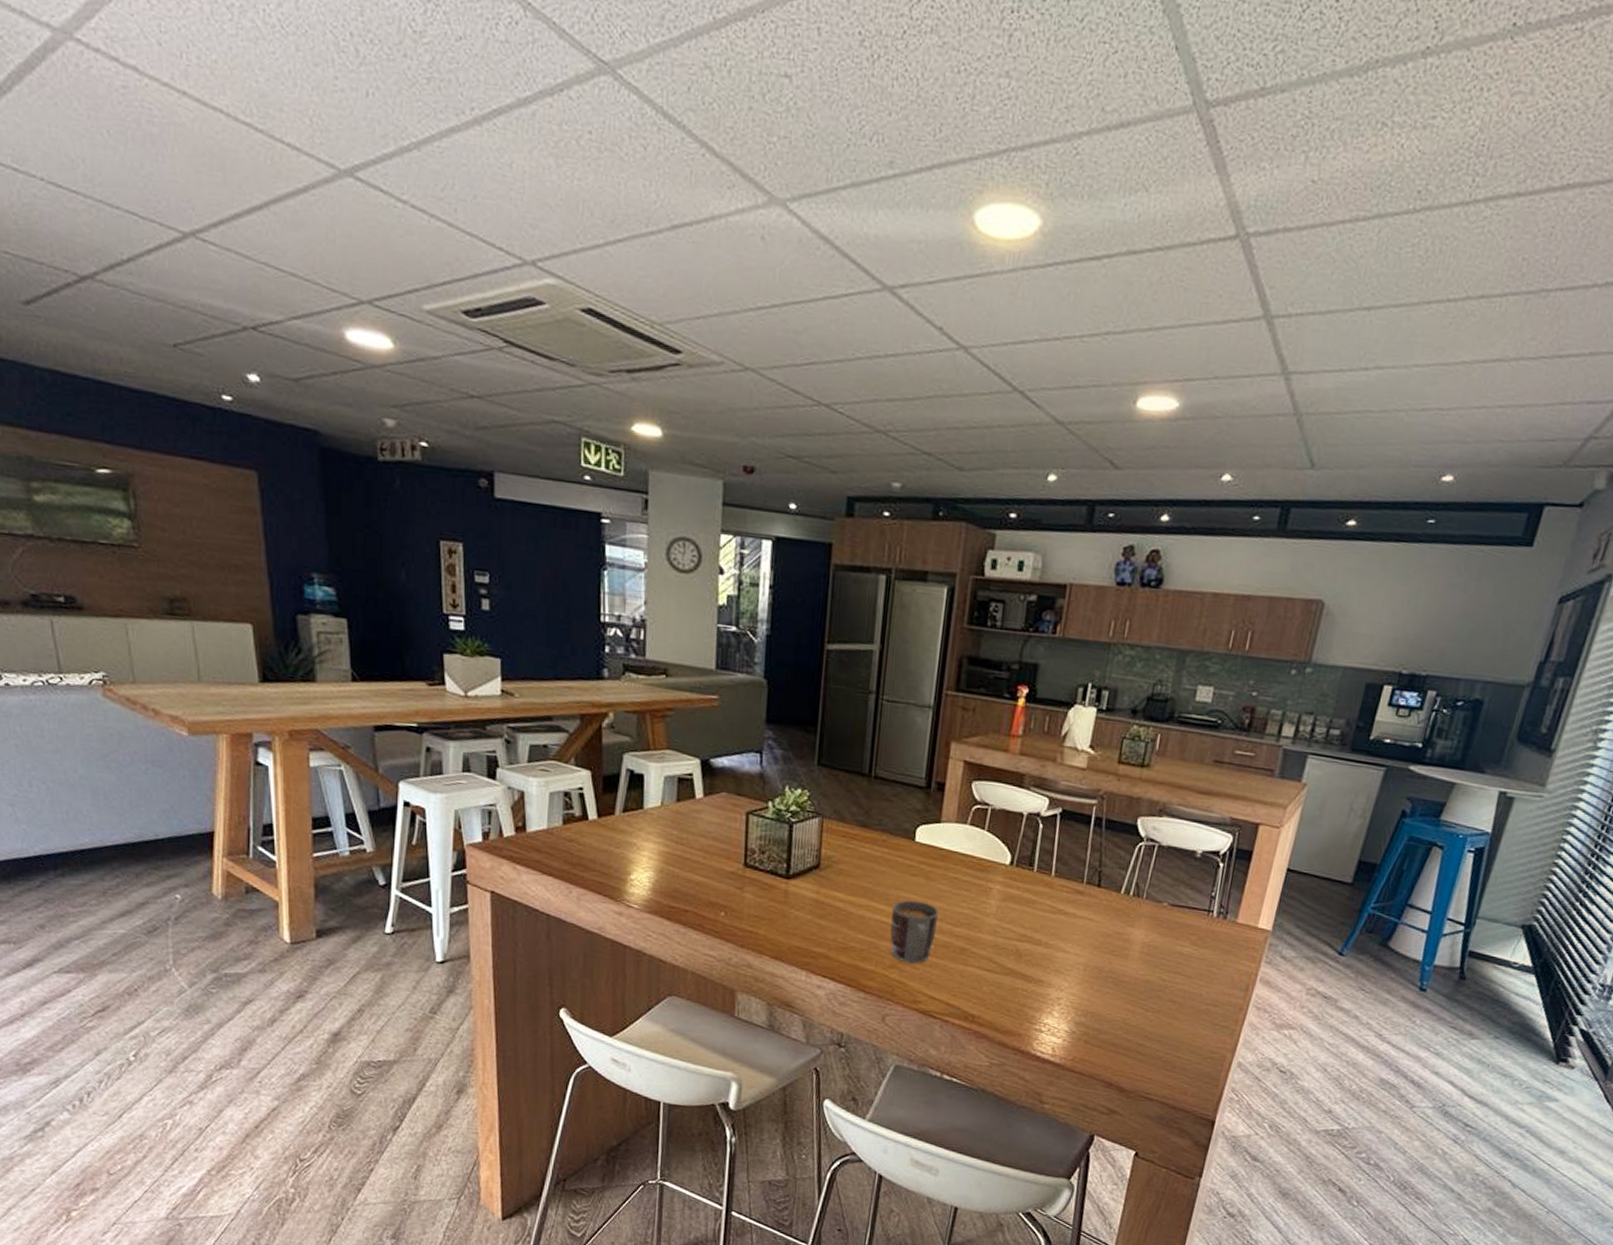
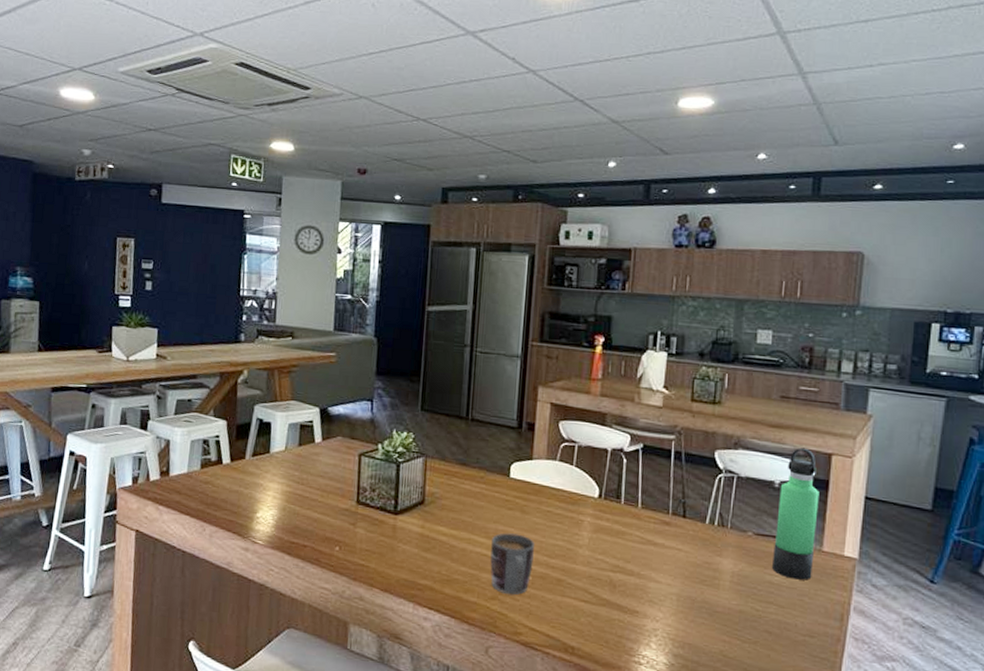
thermos bottle: none [1183,816,1242,952] -> present [771,447,819,580]

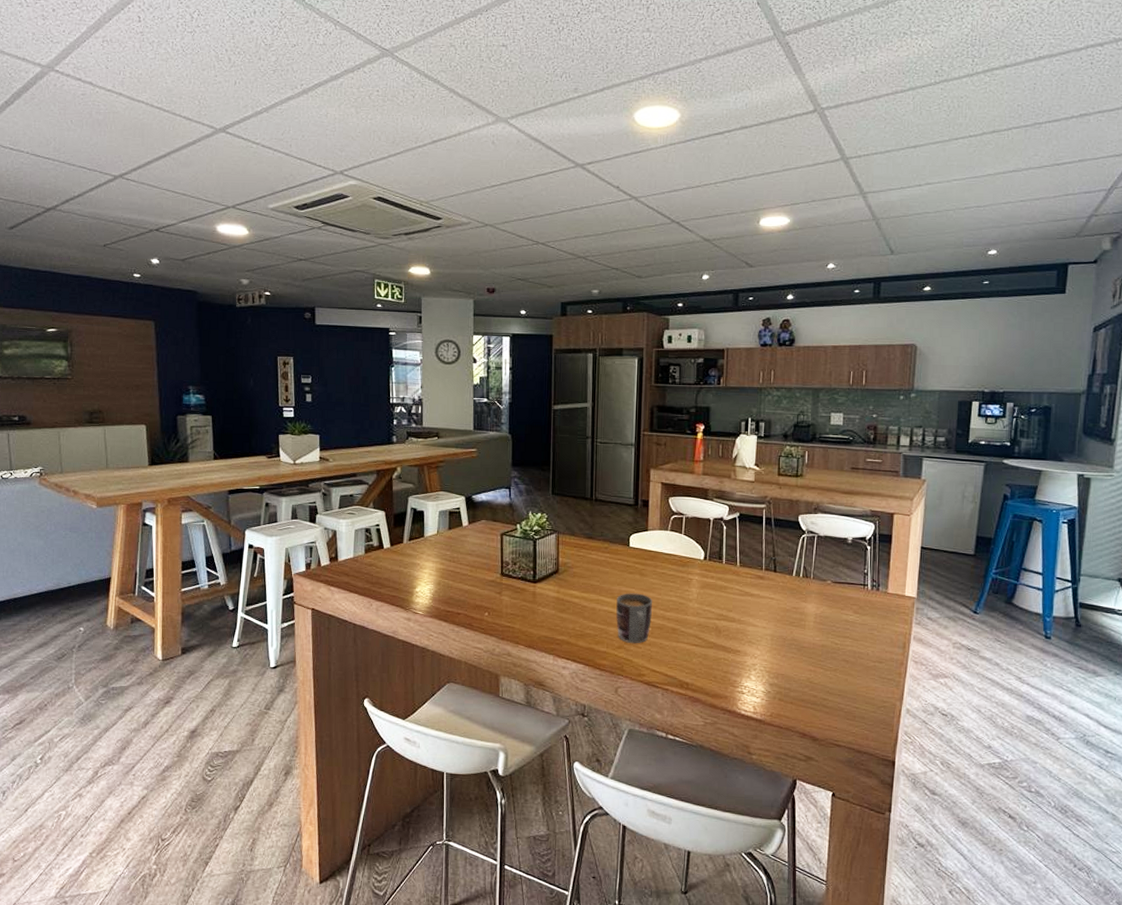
thermos bottle: present [771,447,819,580] -> none [847,509,884,617]

